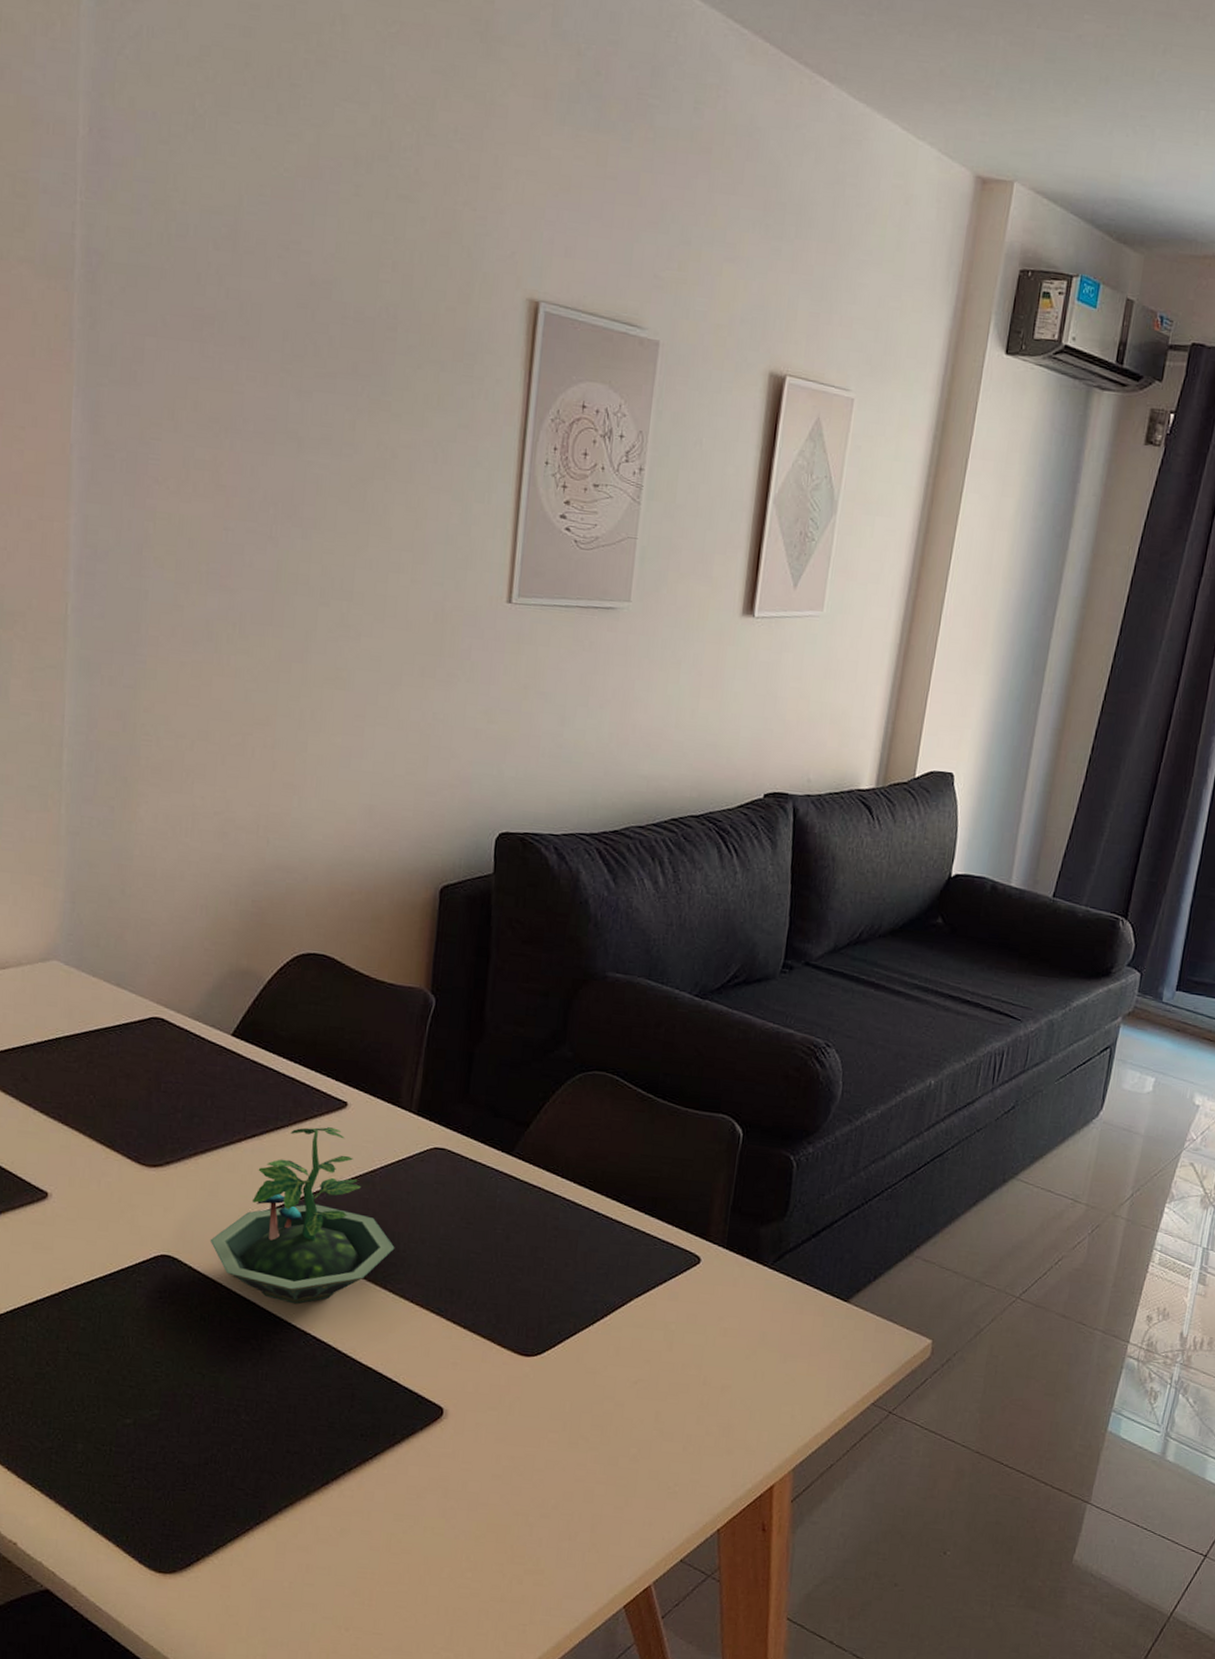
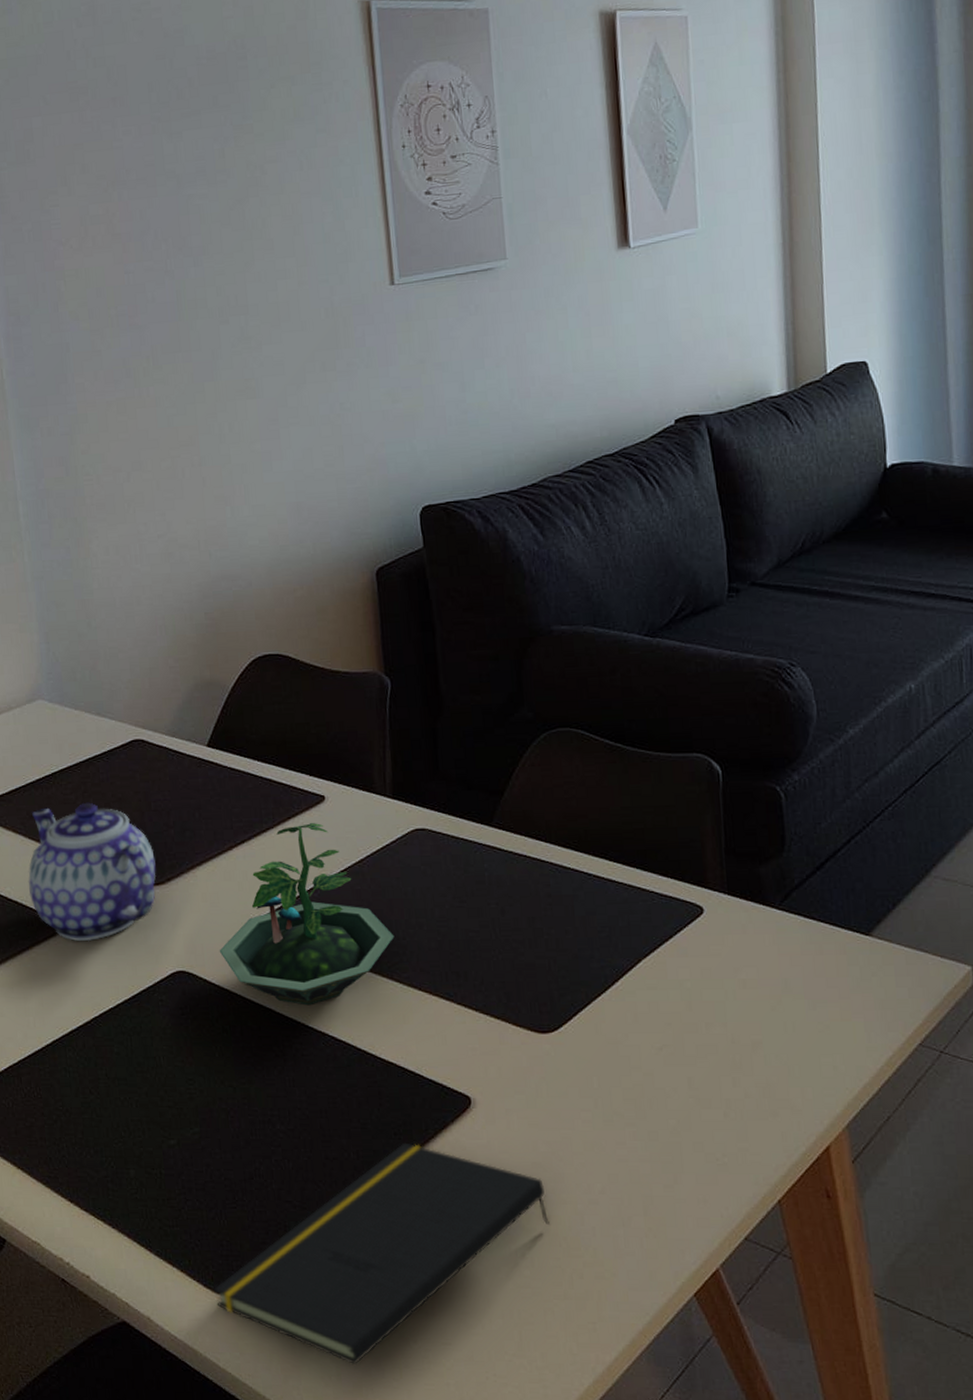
teapot: none [11,1072,156,1214] -> present [28,802,156,941]
notepad: none [148,1444,500,1647] -> present [214,1142,550,1364]

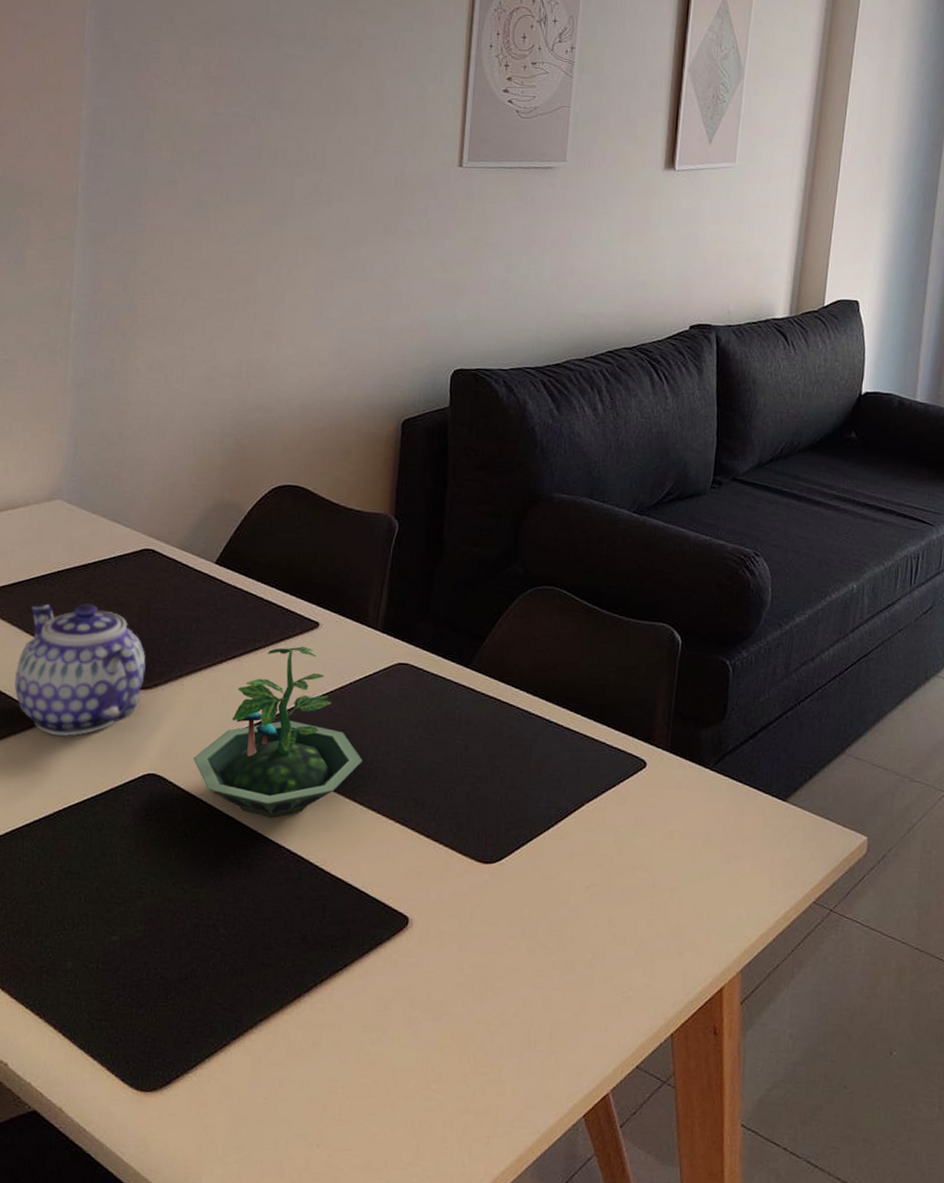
notepad: present [214,1142,550,1364] -> none [131,955,463,1165]

